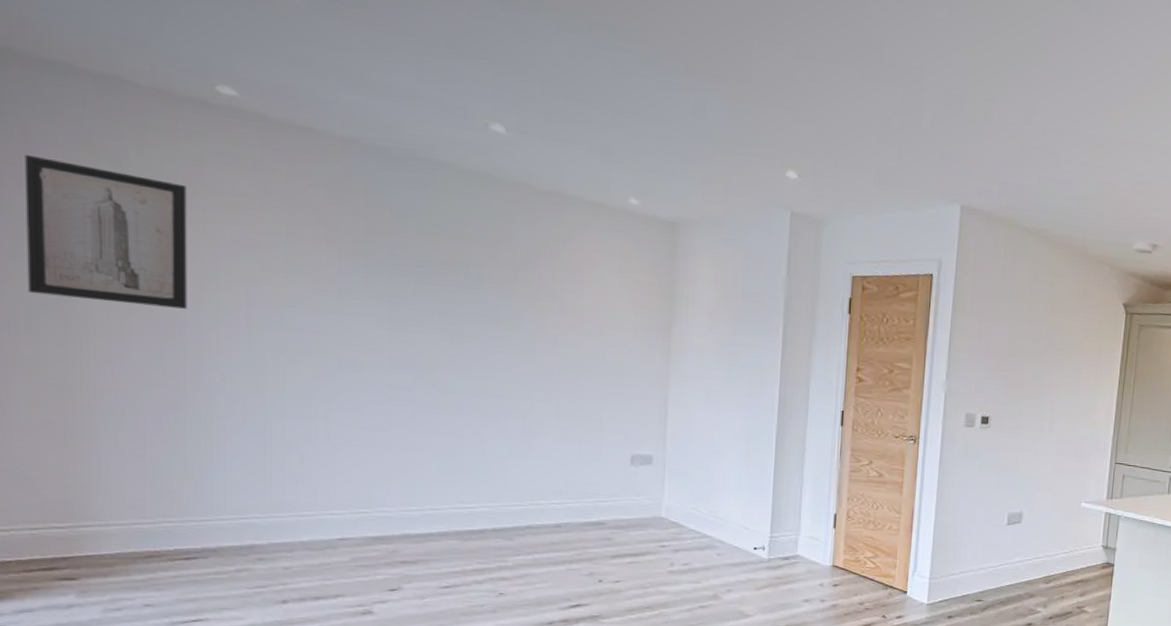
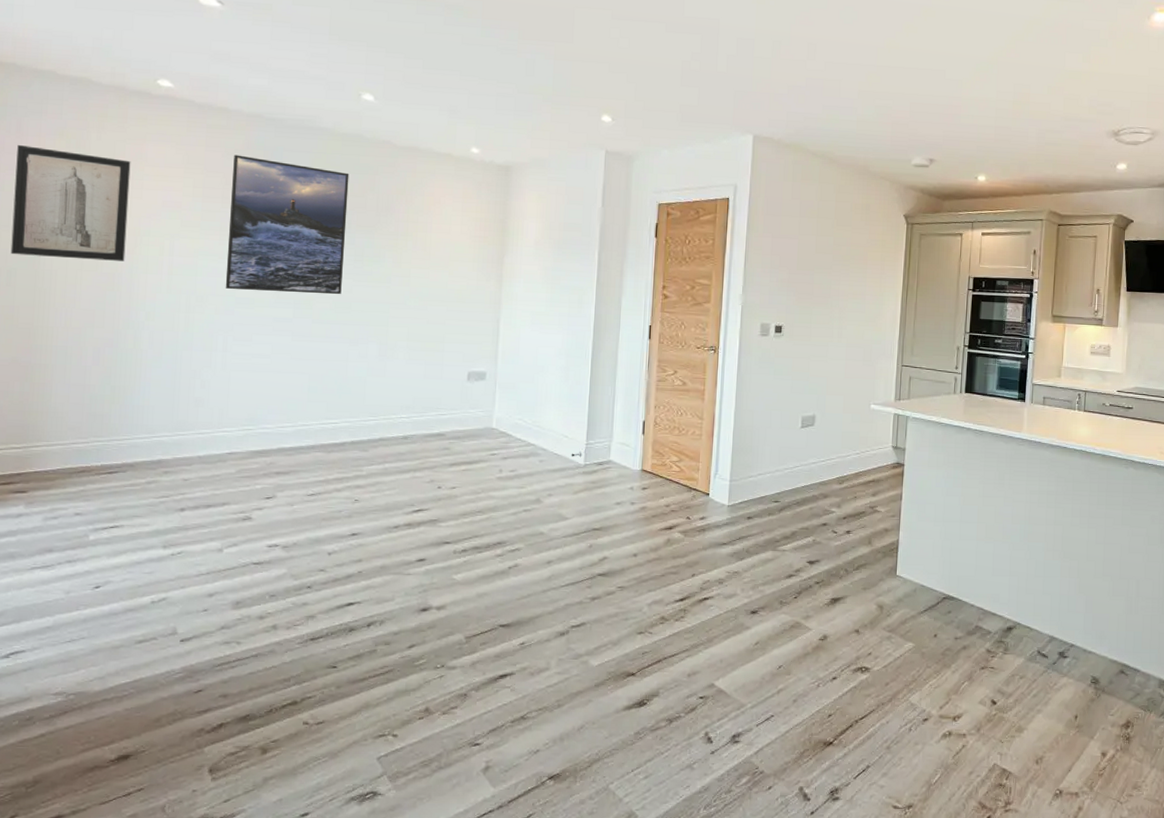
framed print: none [323,186,478,362] -> present [225,154,349,295]

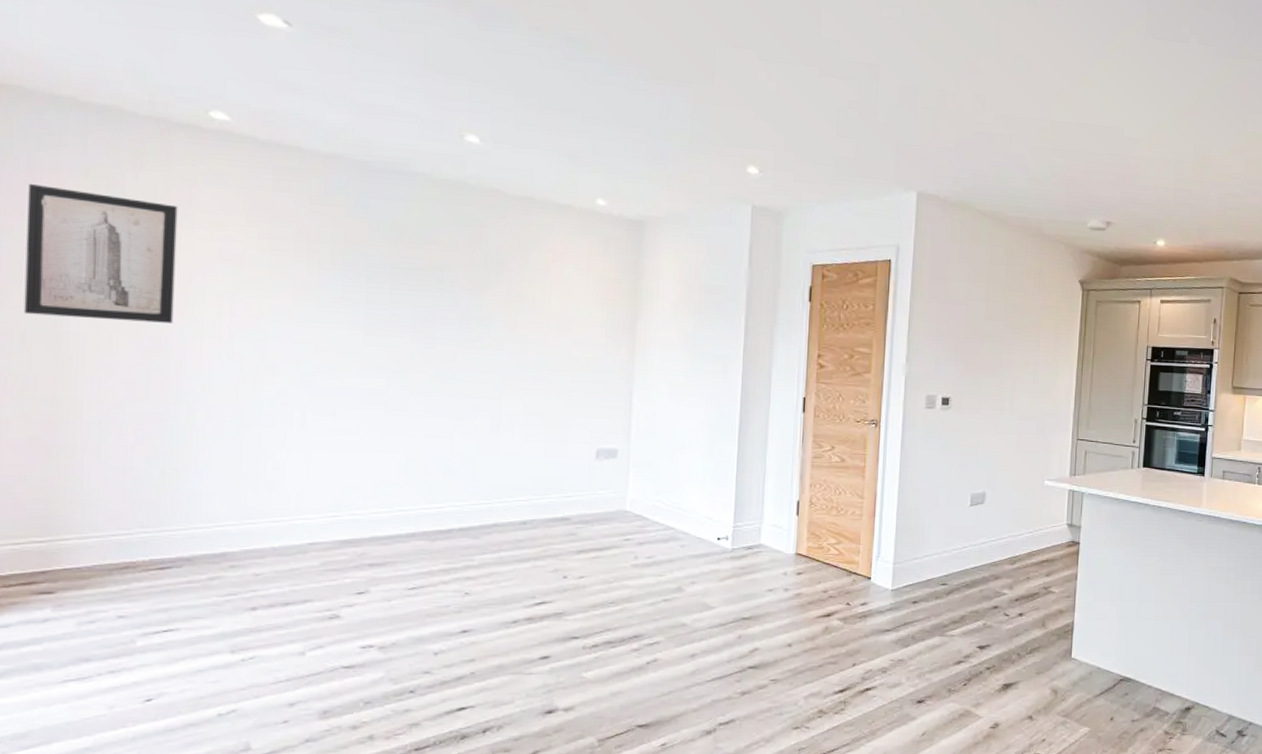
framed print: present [225,154,349,295] -> none [301,201,451,363]

